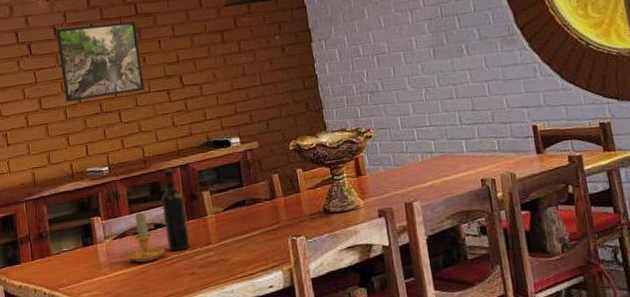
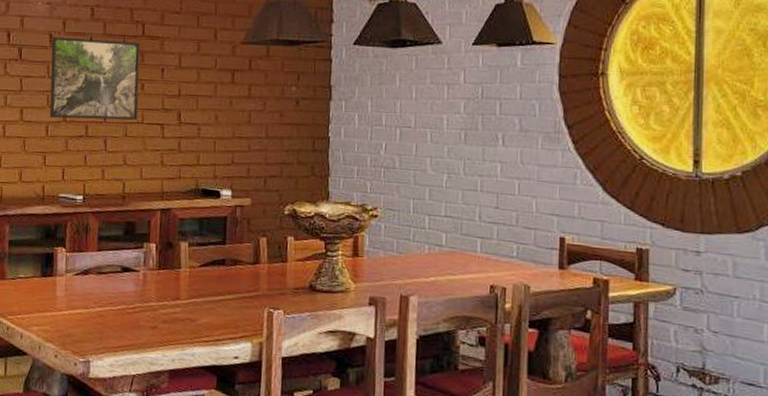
candle: present [124,211,165,263] -> none [85,250,129,306]
wine bottle: present [161,168,191,252] -> none [132,210,159,301]

